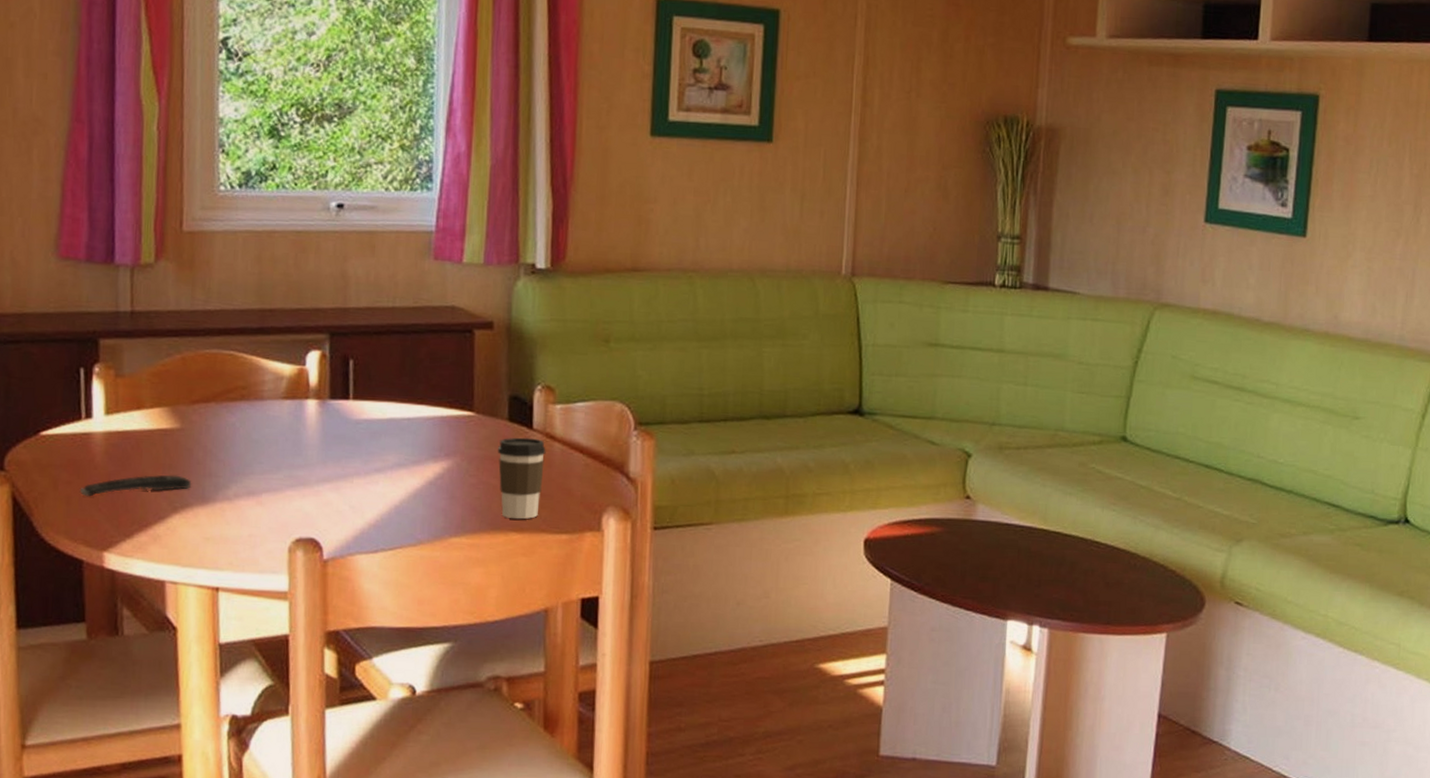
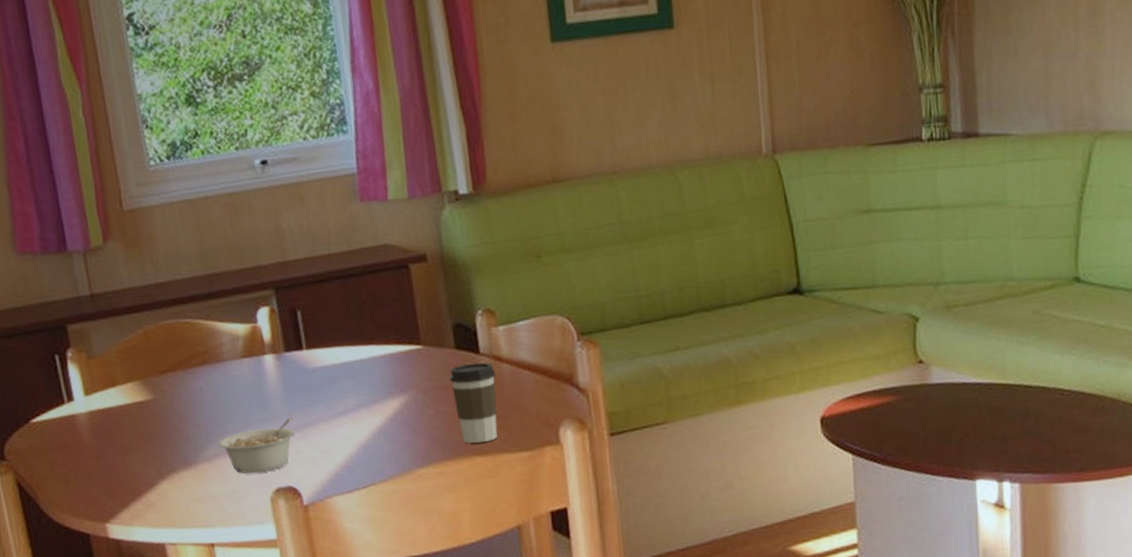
remote control: present [79,475,192,497] -> none [74,443,173,475]
legume: none [243,467,327,520] -> present [219,417,296,474]

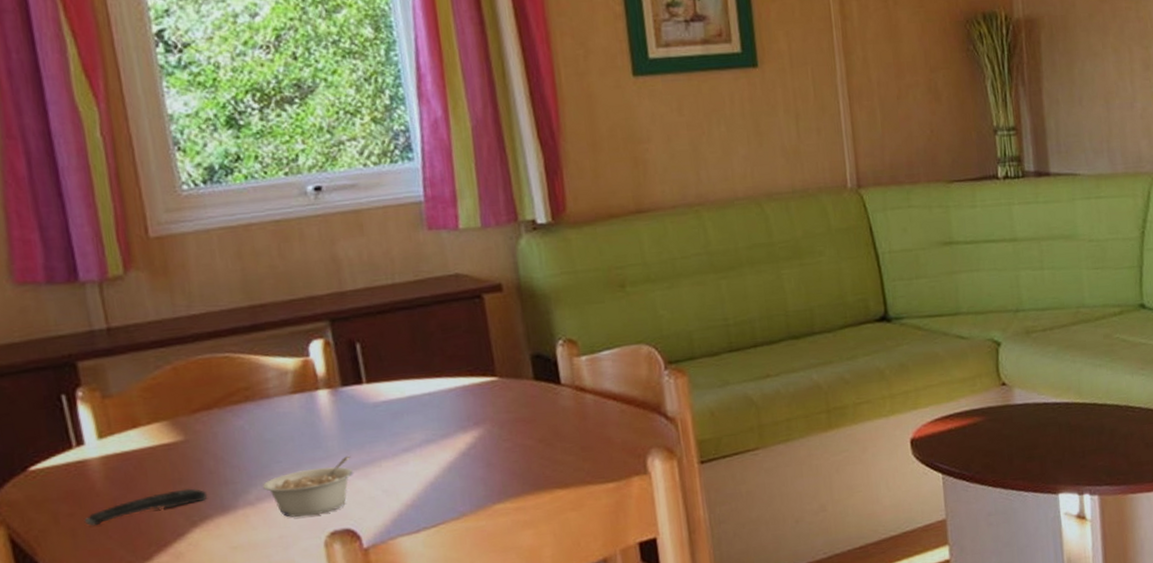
remote control: none [74,443,173,475] -> present [84,488,208,526]
coffee cup: present [450,362,497,444] -> none [528,393,581,476]

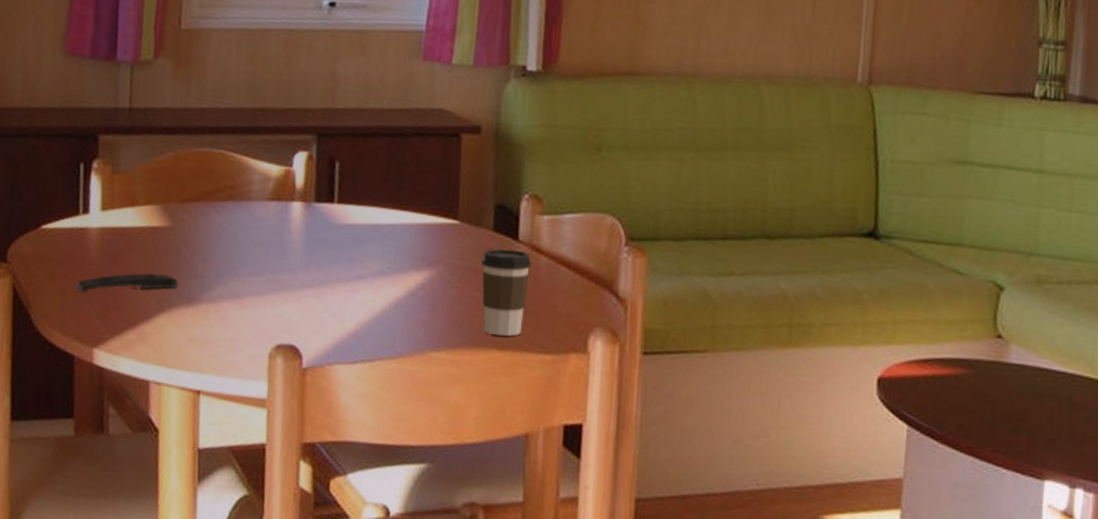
legume: present [263,455,354,518] -> none [227,272,309,325]
coffee cup: none [528,393,581,476] -> present [482,248,532,336]

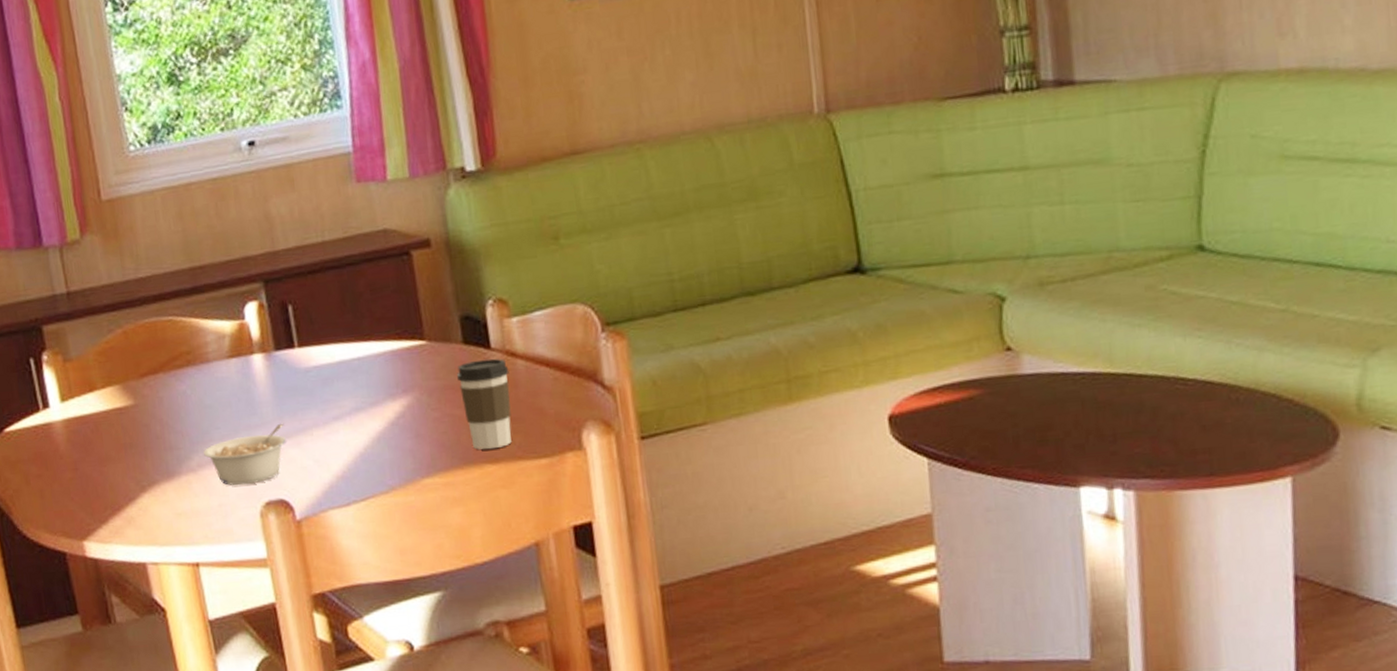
remote control: present [74,273,179,292] -> none [50,453,155,488]
legume: none [227,272,309,325] -> present [204,423,287,486]

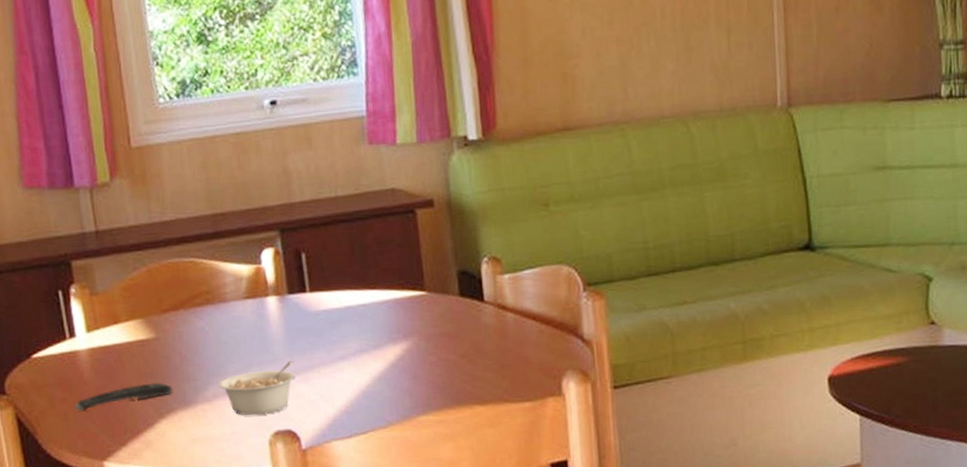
remote control: none [50,453,155,488] -> present [74,382,173,412]
coffee cup: present [457,358,512,450] -> none [453,310,500,392]

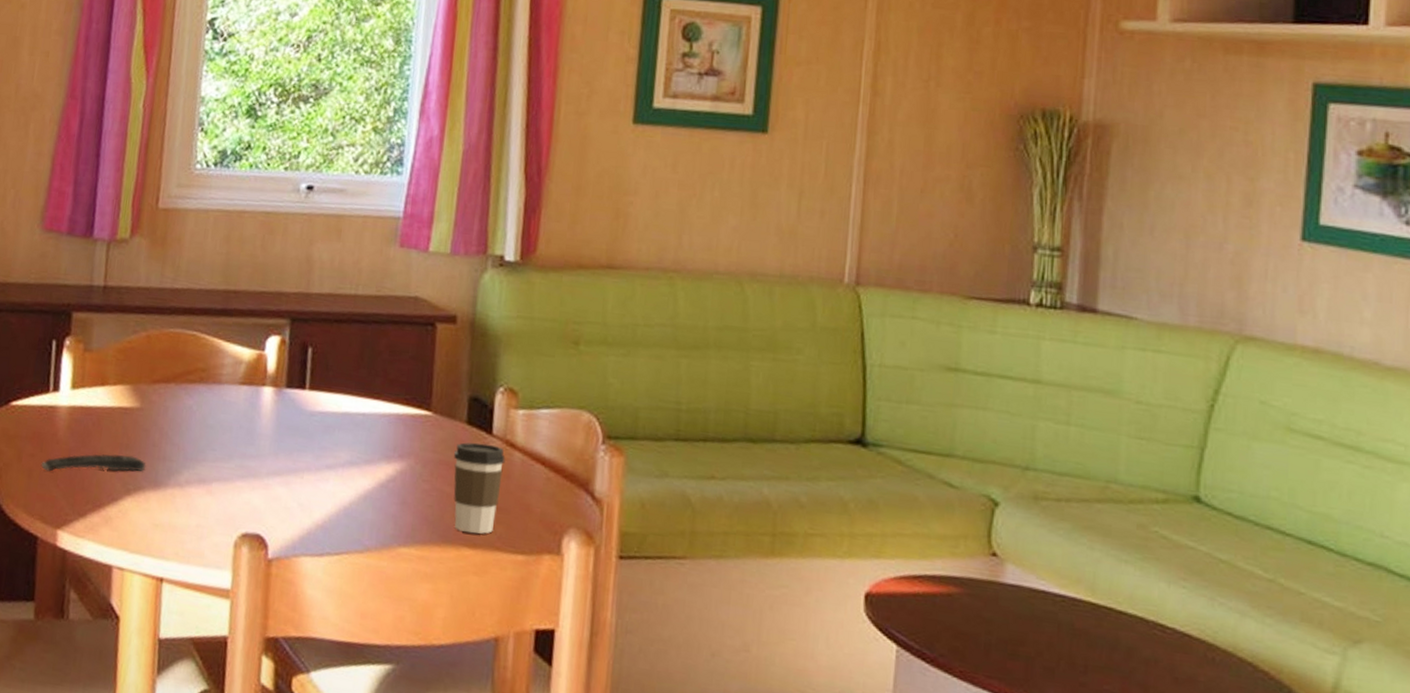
legume: present [219,360,296,416] -> none [194,459,278,513]
coffee cup: none [453,310,500,392] -> present [453,442,505,534]

